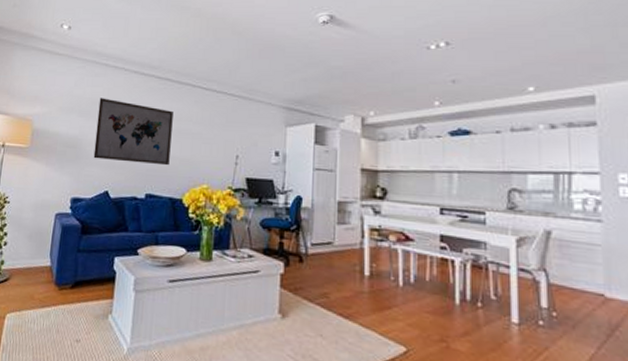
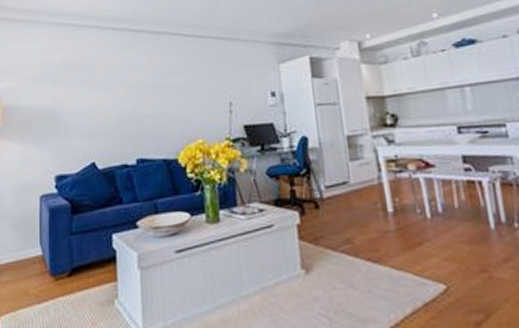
wall art: present [93,98,173,166] -> none [71,61,158,129]

